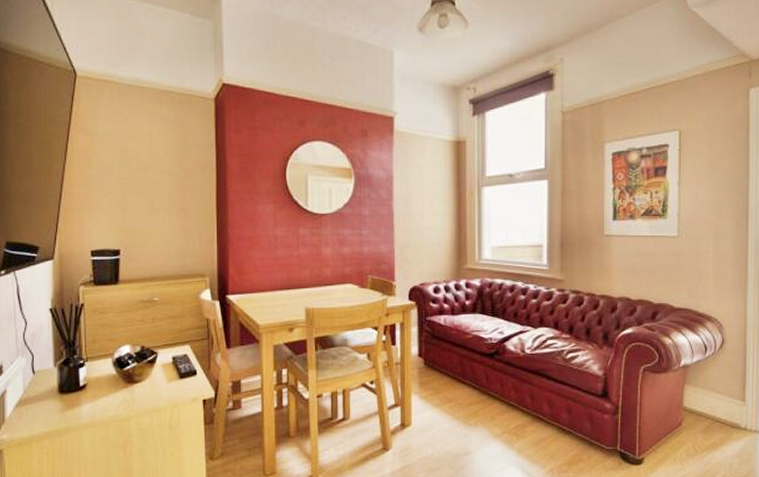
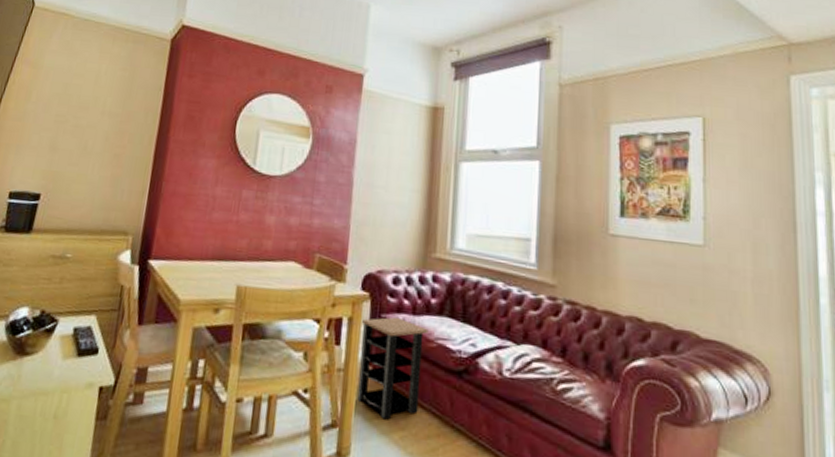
side table: none [412,318,465,396] -> present [357,317,429,420]

